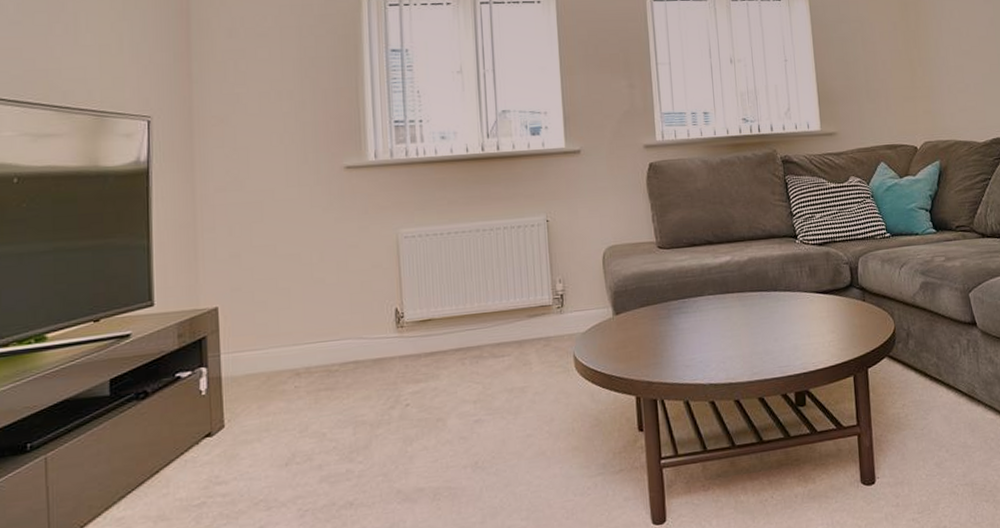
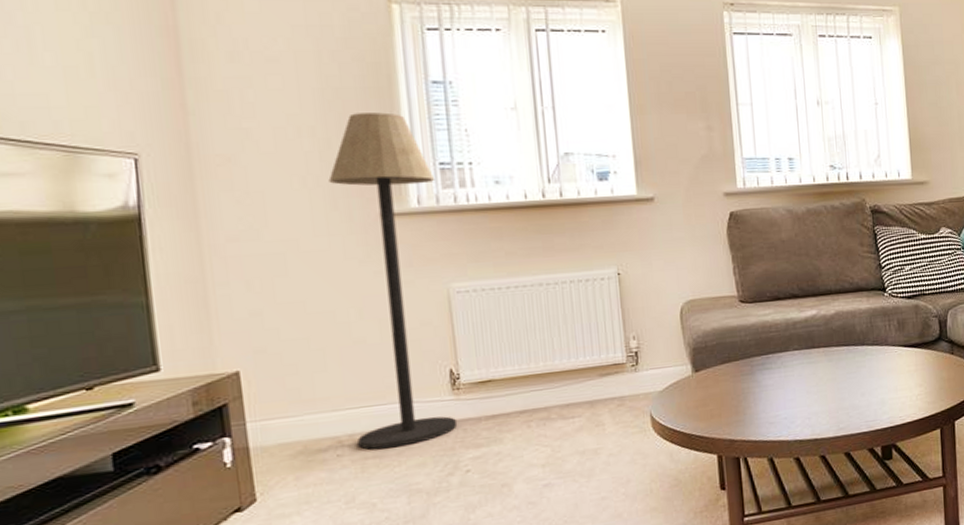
floor lamp: none [301,77,400,382] -> present [328,112,458,450]

